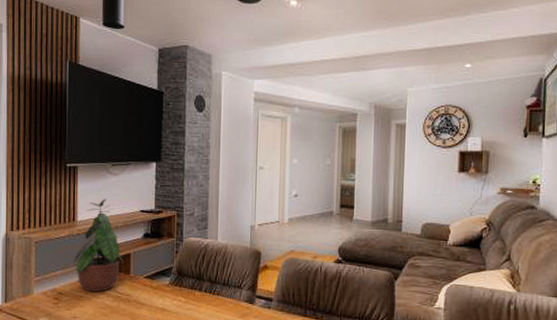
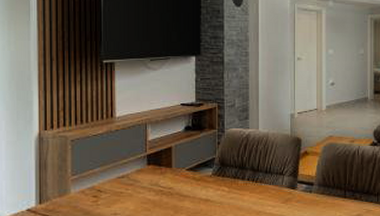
potted plant: present [74,199,123,293] -> none [113,94,164,188]

